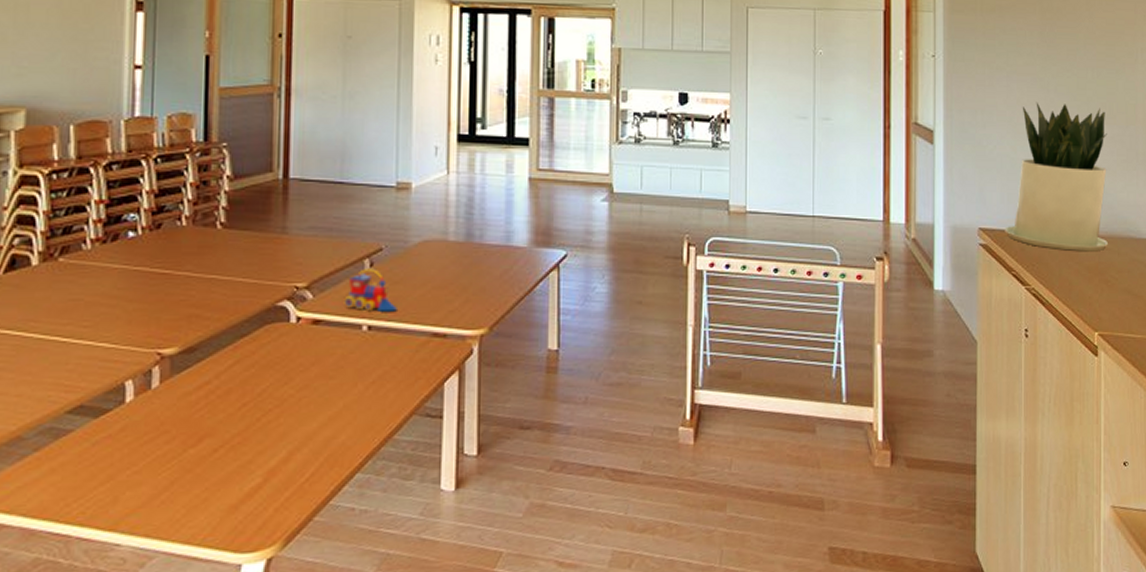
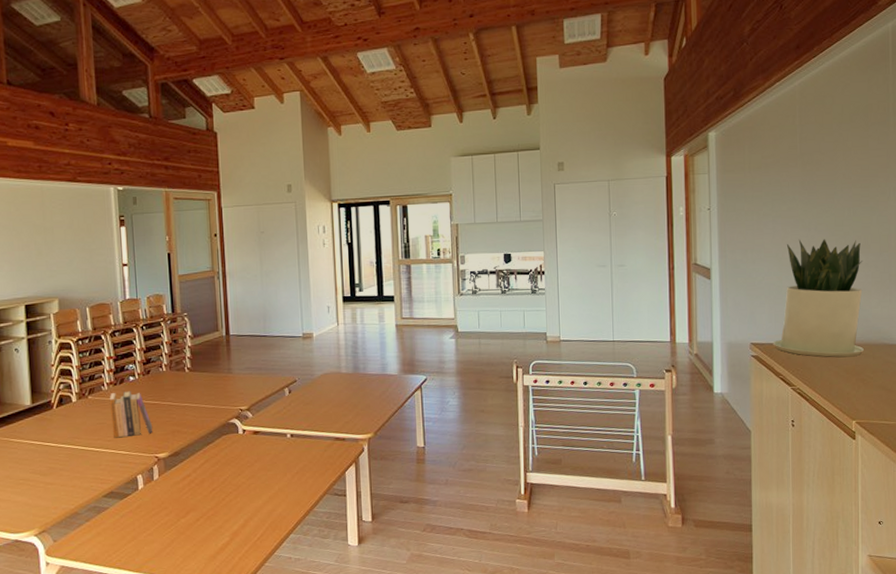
books: none [91,253,158,323] -> present [109,391,153,438]
toy train: present [344,268,397,312] -> none [273,394,310,424]

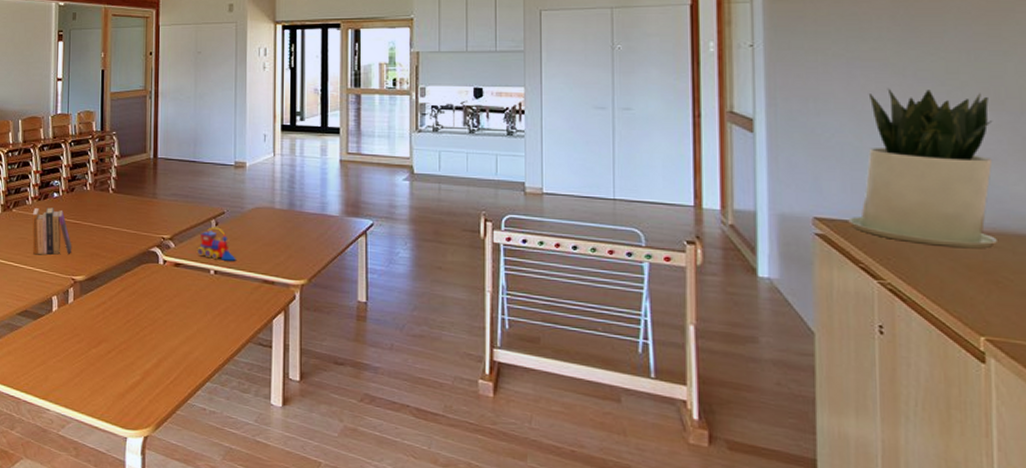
toy train: none [273,394,310,424] -> present [197,227,236,261]

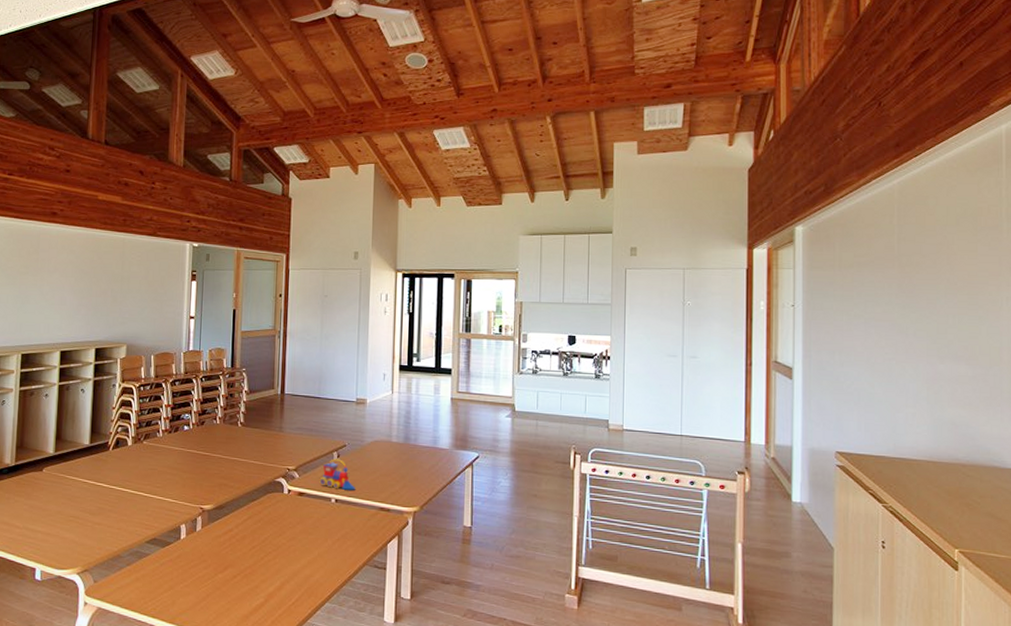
books: present [32,207,72,255] -> none [162,440,201,486]
planter: present [848,88,997,249] -> none [862,344,970,478]

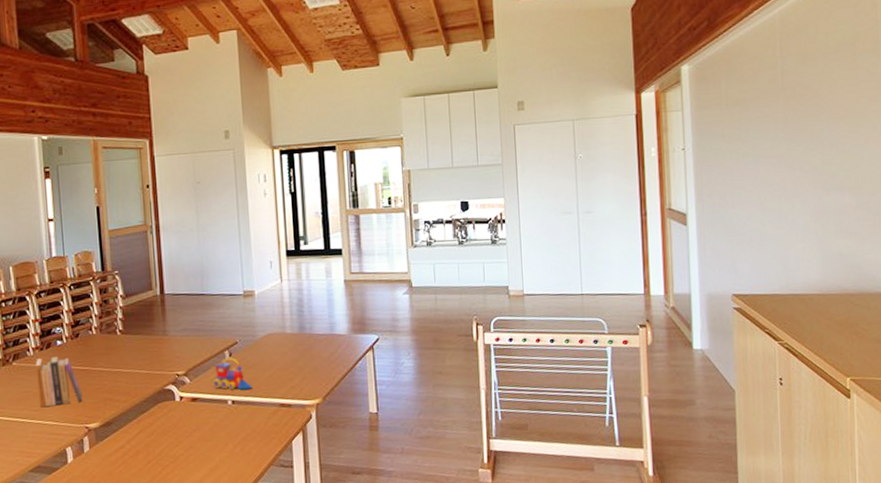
books: none [162,440,201,486] -> present [35,356,83,408]

